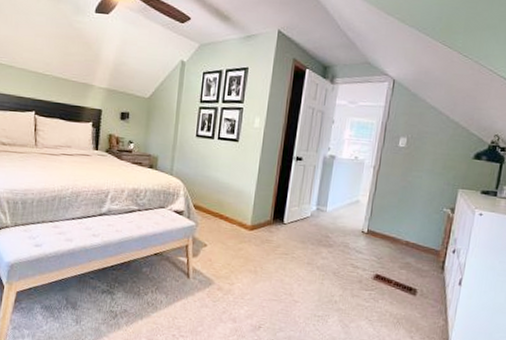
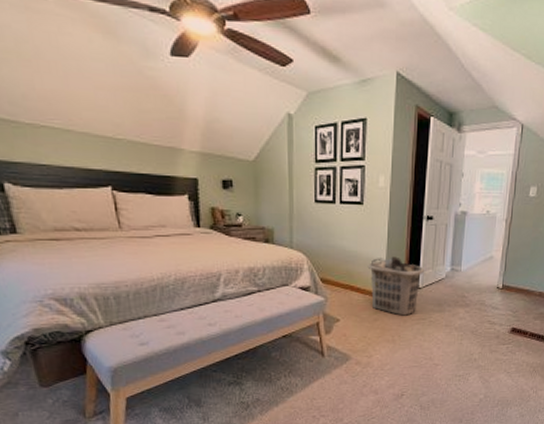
clothes hamper: none [237,191,291,249] -> present [367,256,425,316]

